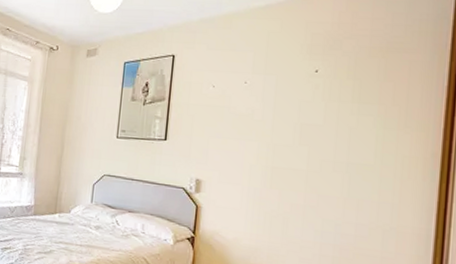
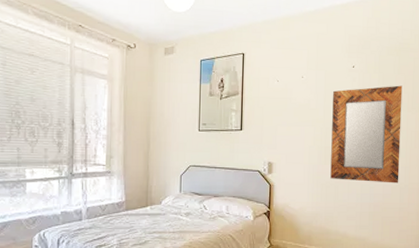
home mirror: none [277,95,391,224] -> present [330,85,403,184]

